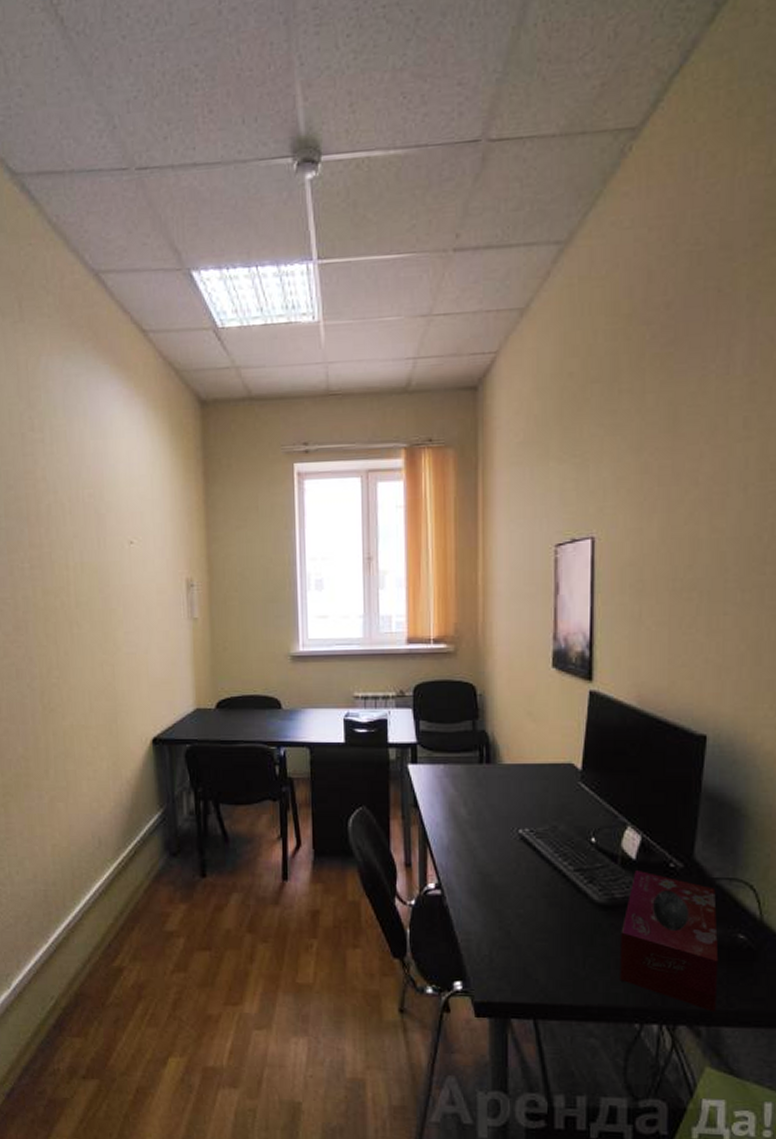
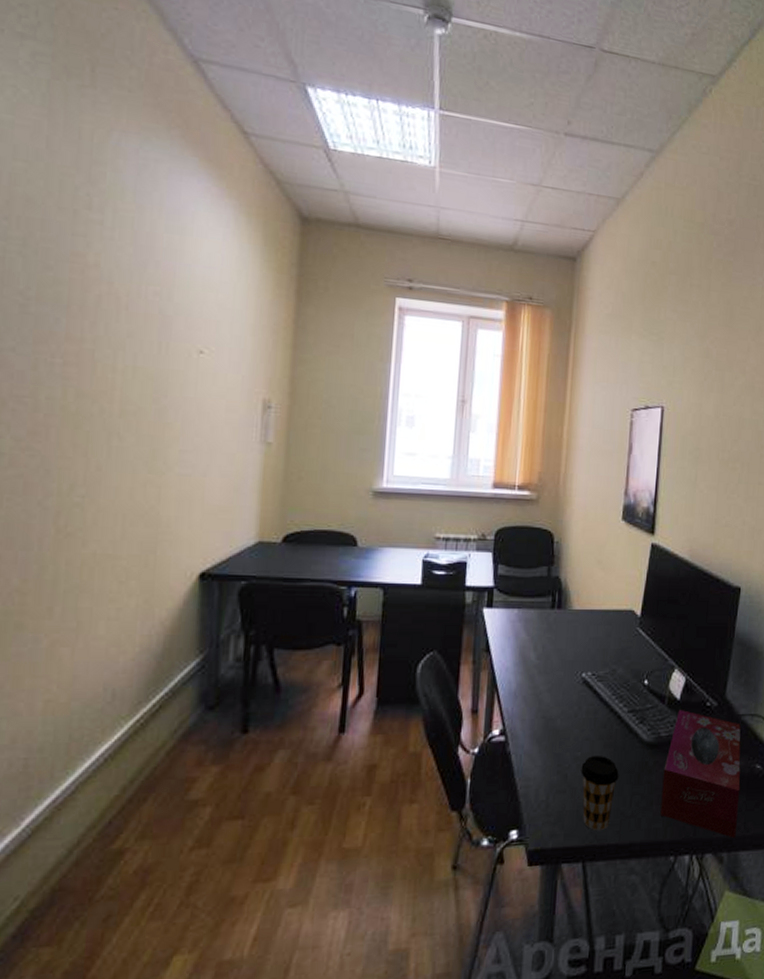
coffee cup: none [525,914,568,989] -> present [581,756,619,830]

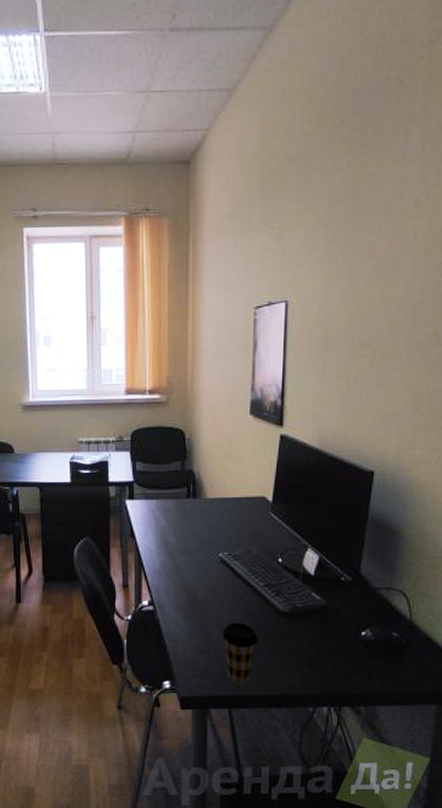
tissue box: present [660,710,741,838] -> none [298,584,377,695]

